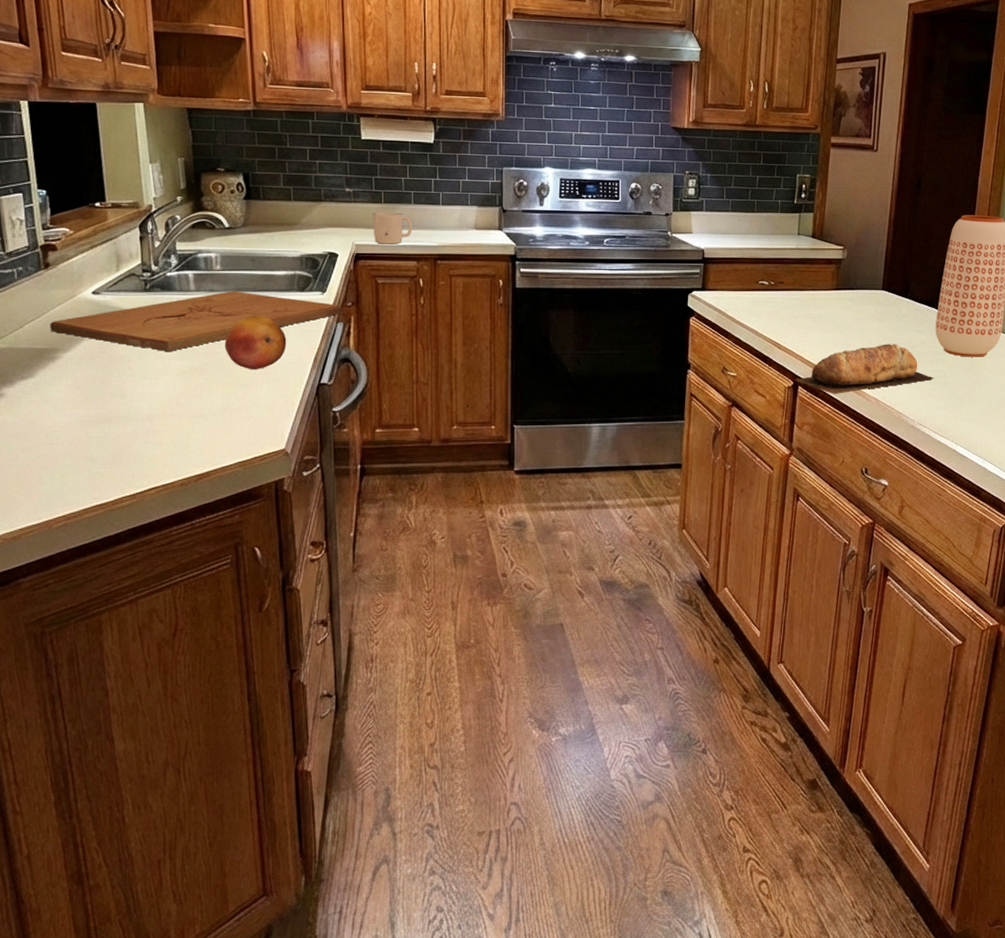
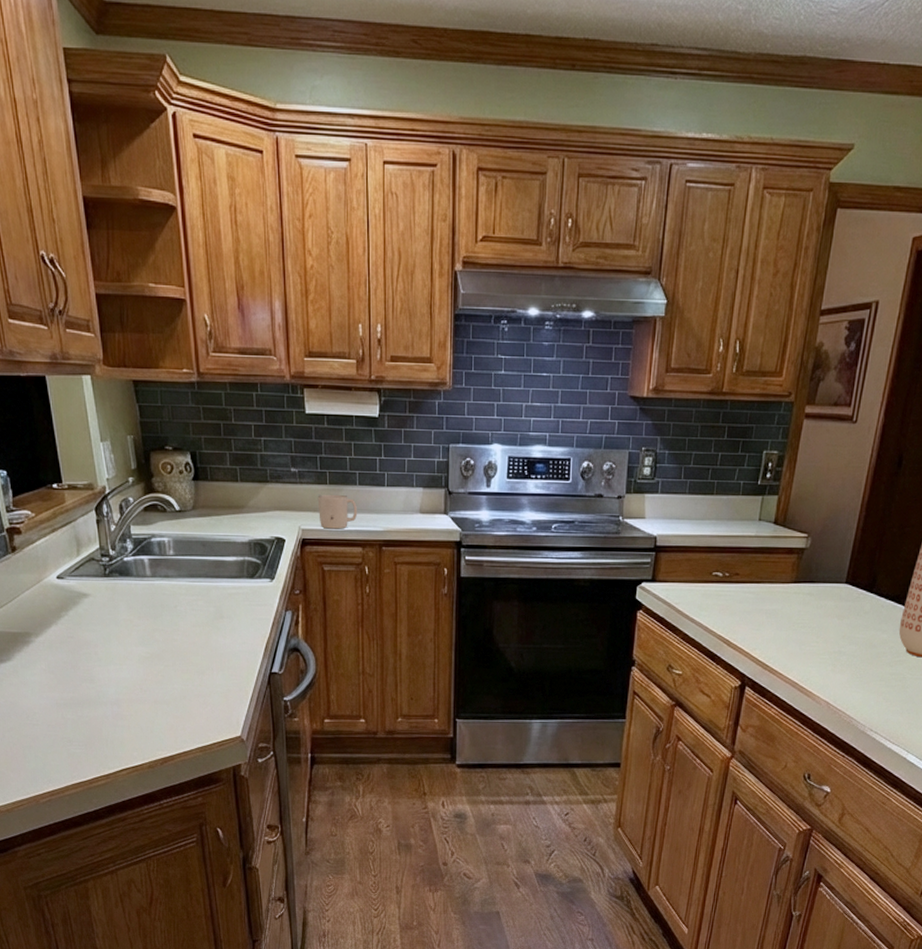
cutting board: present [50,291,343,352] -> none [21,577,291,638]
fruit: present [224,315,287,369] -> none [181,602,239,657]
bread loaf: present [794,344,935,394] -> none [741,643,893,696]

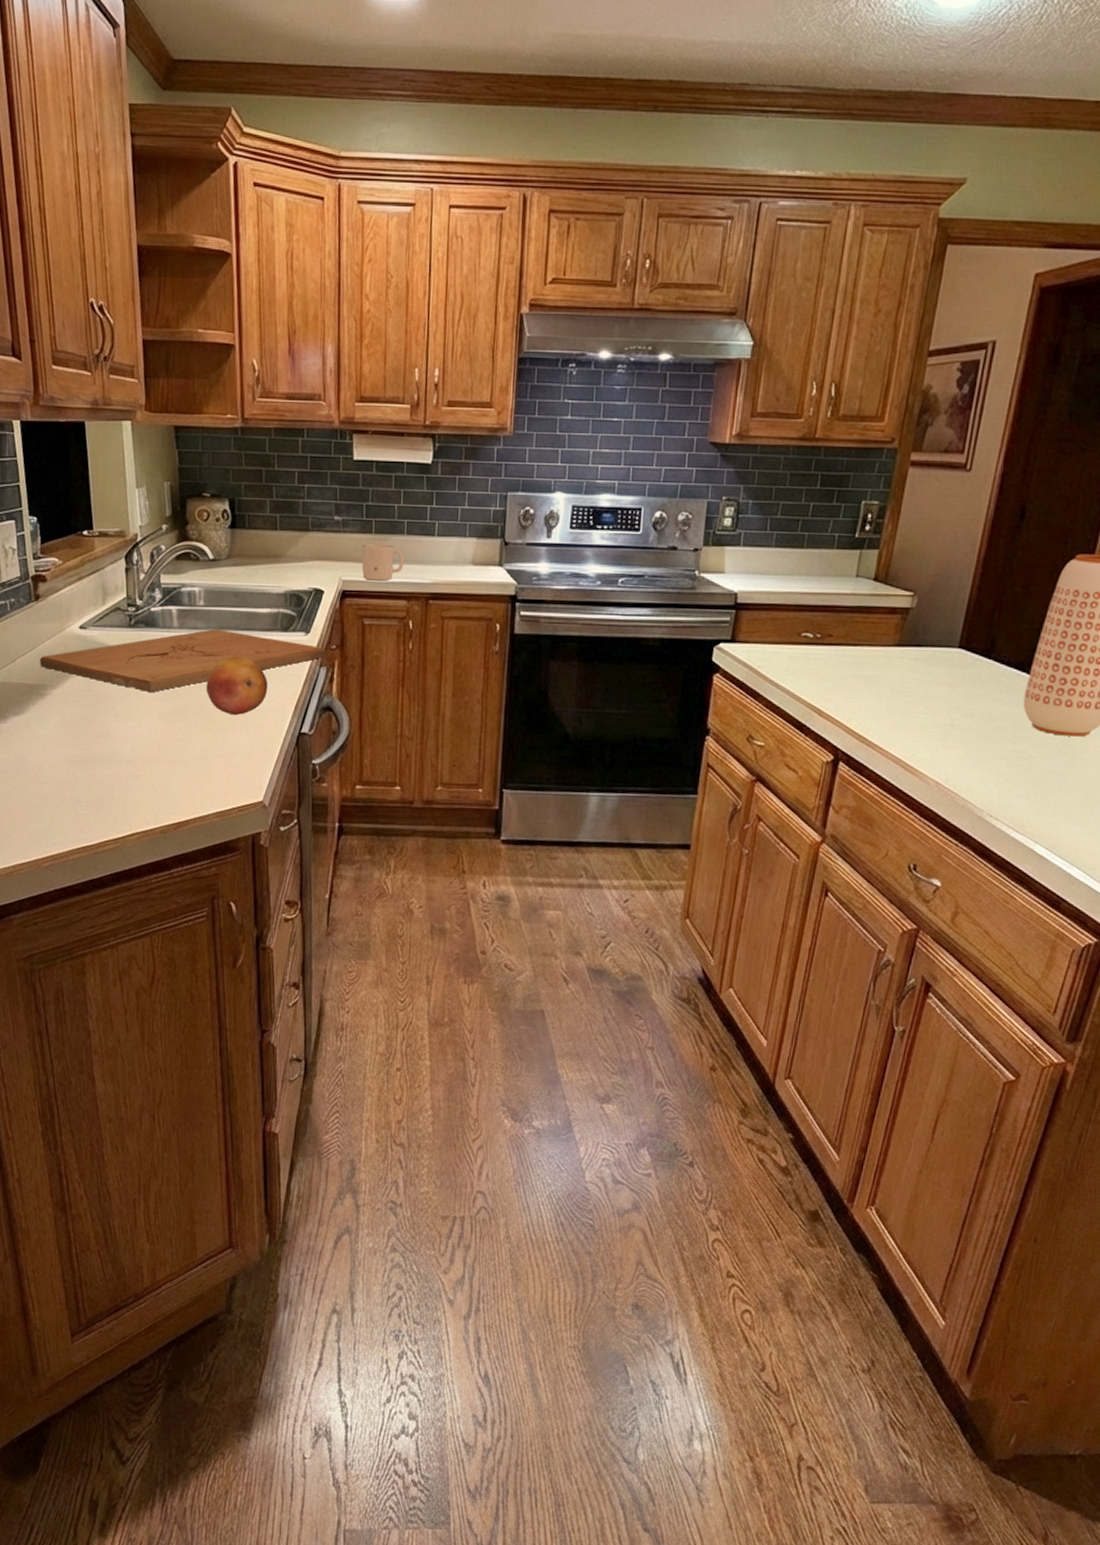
cutting board: none [21,577,291,638] -> present [40,629,326,693]
fruit: none [181,602,239,657] -> present [206,656,268,715]

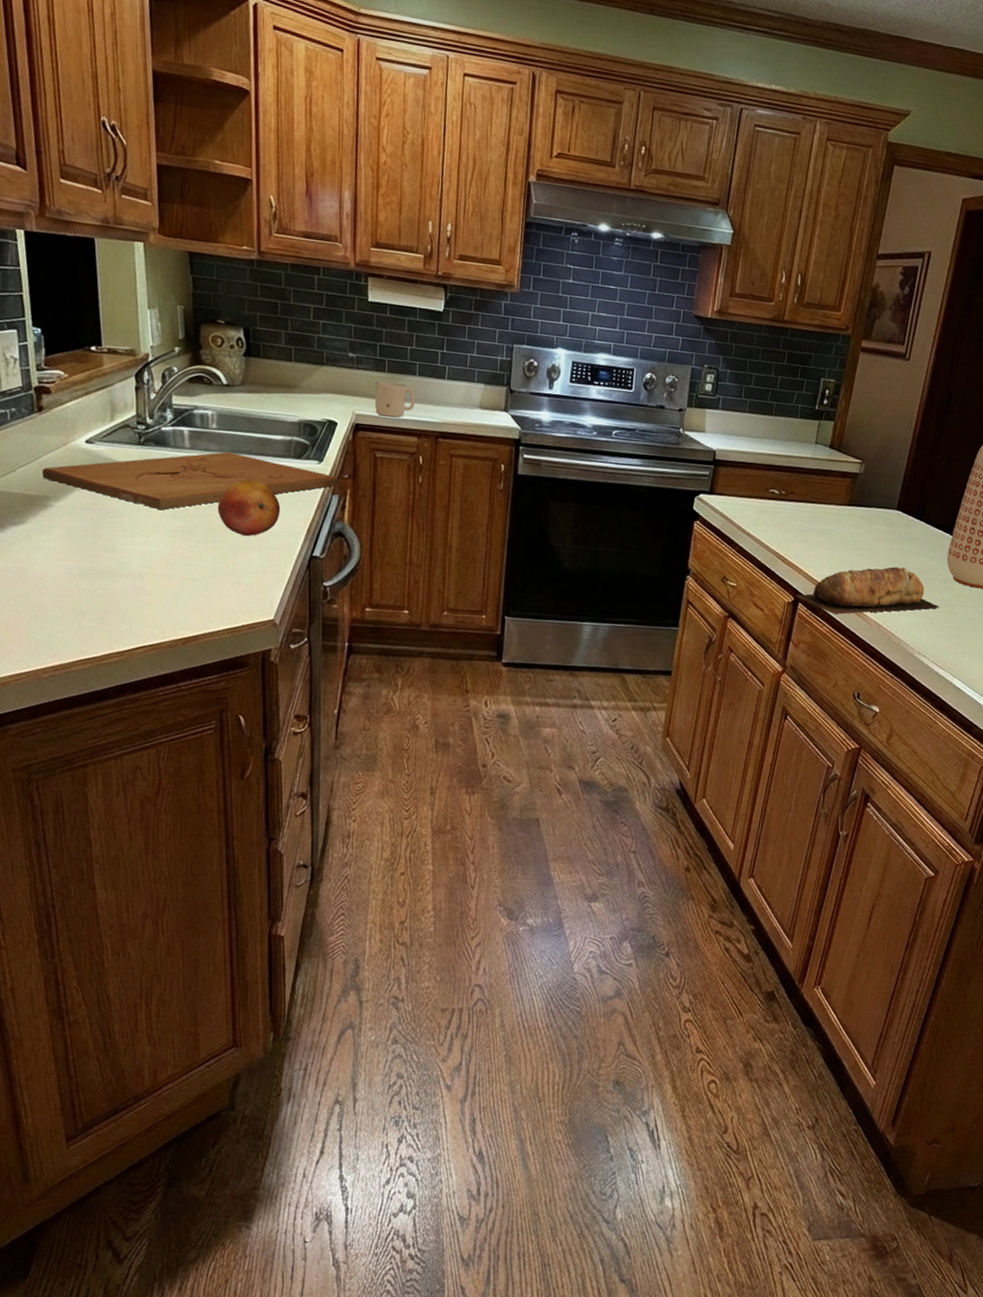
bread loaf: none [834,715,1016,774] -> present [795,566,940,615]

